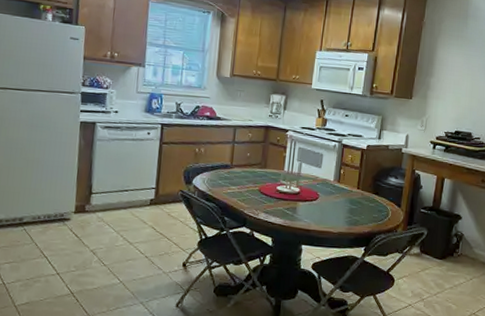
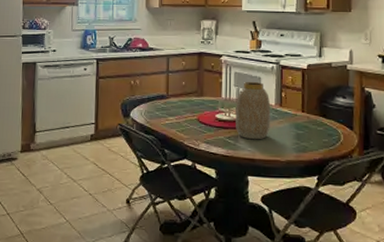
vase: none [295,157,330,212] -> present [236,81,271,140]

